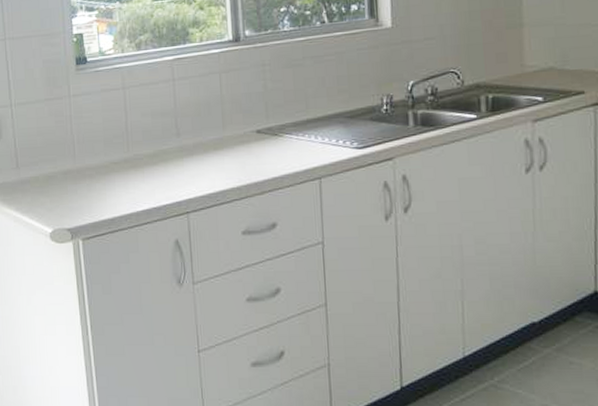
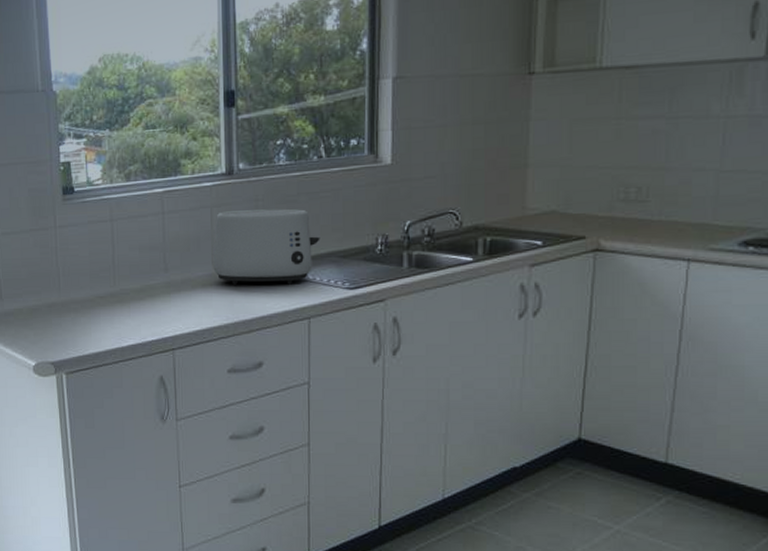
toaster: none [222,72,327,148] -> present [211,209,320,285]

